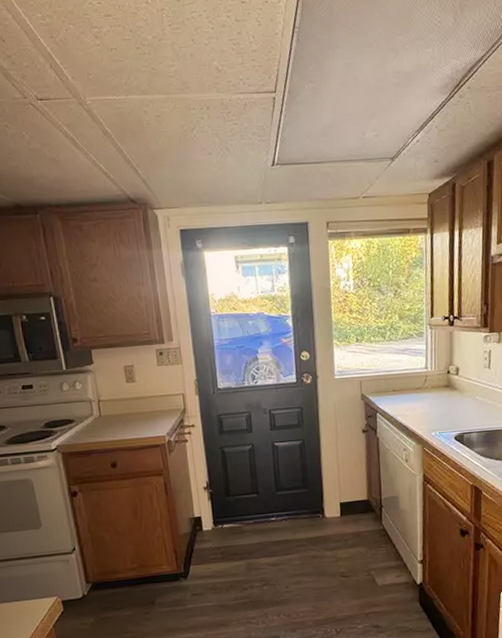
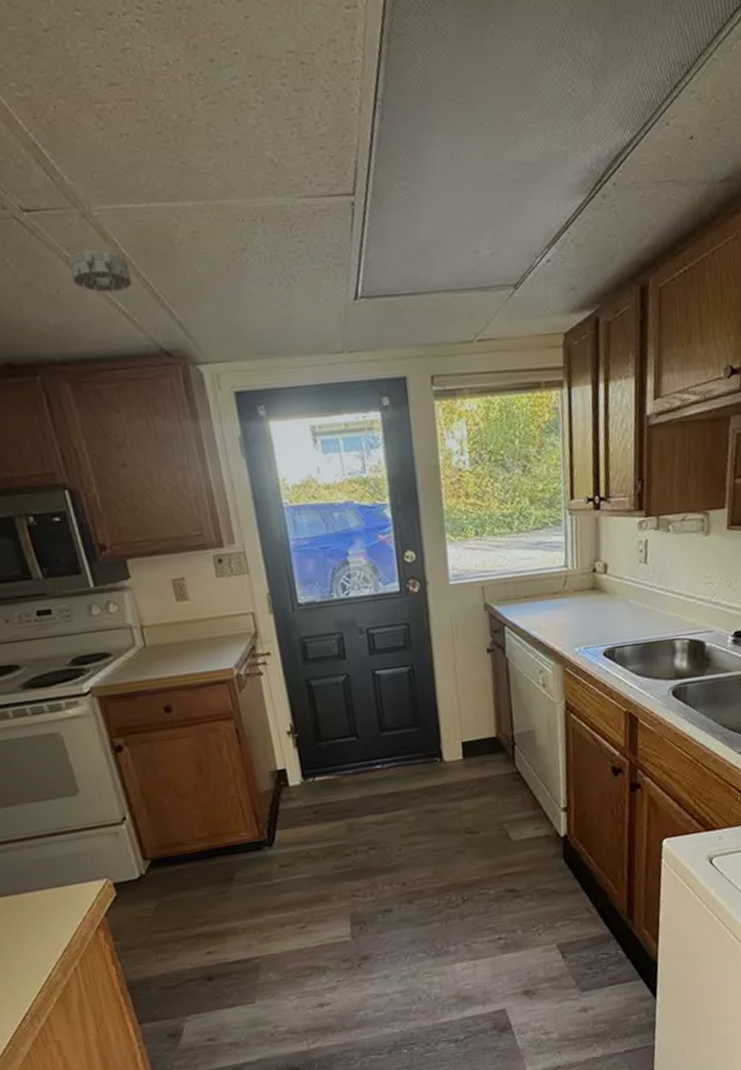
smoke detector: none [66,127,111,157] -> present [67,249,132,293]

